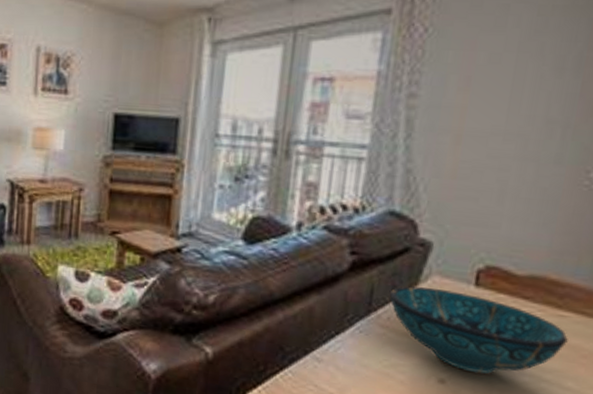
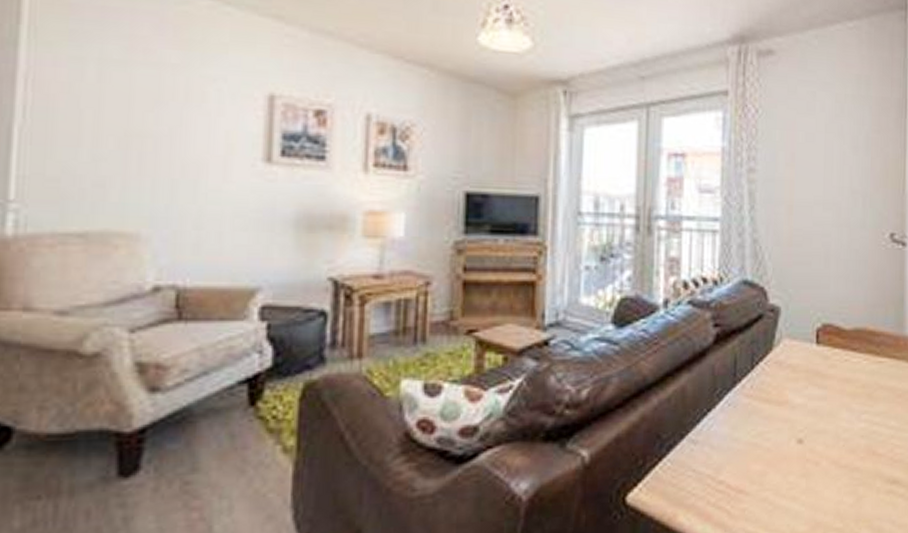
decorative bowl: present [390,286,568,374] -> none [751,352,887,428]

